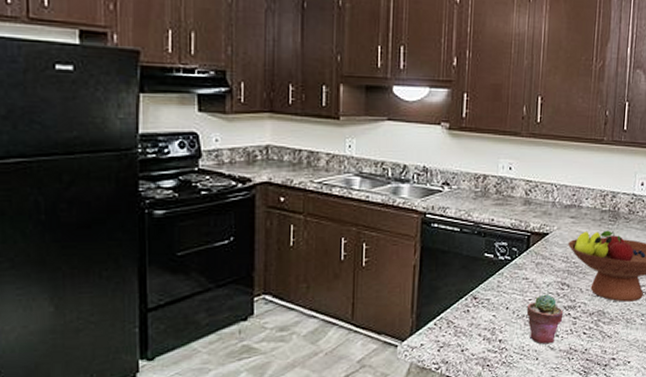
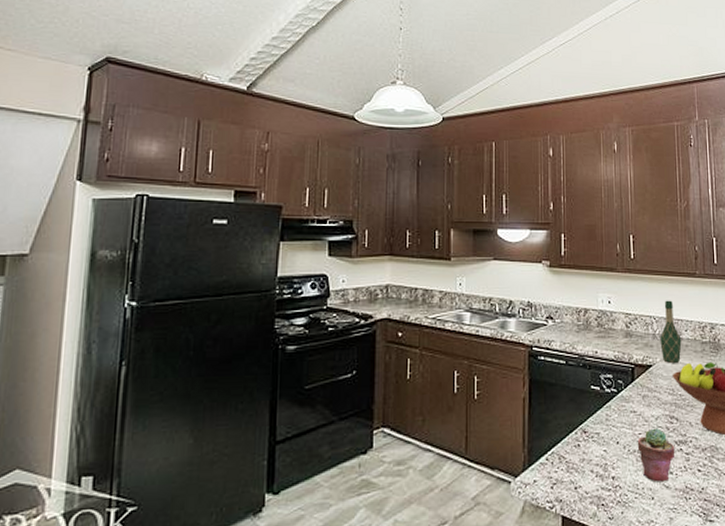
wine bottle: none [559,167,581,231] -> present [660,300,682,363]

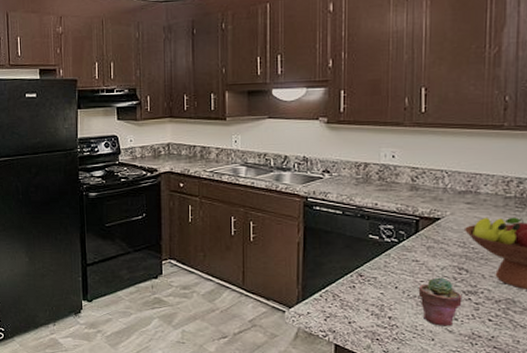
wine bottle: present [660,300,682,363] -> none [452,154,479,217]

